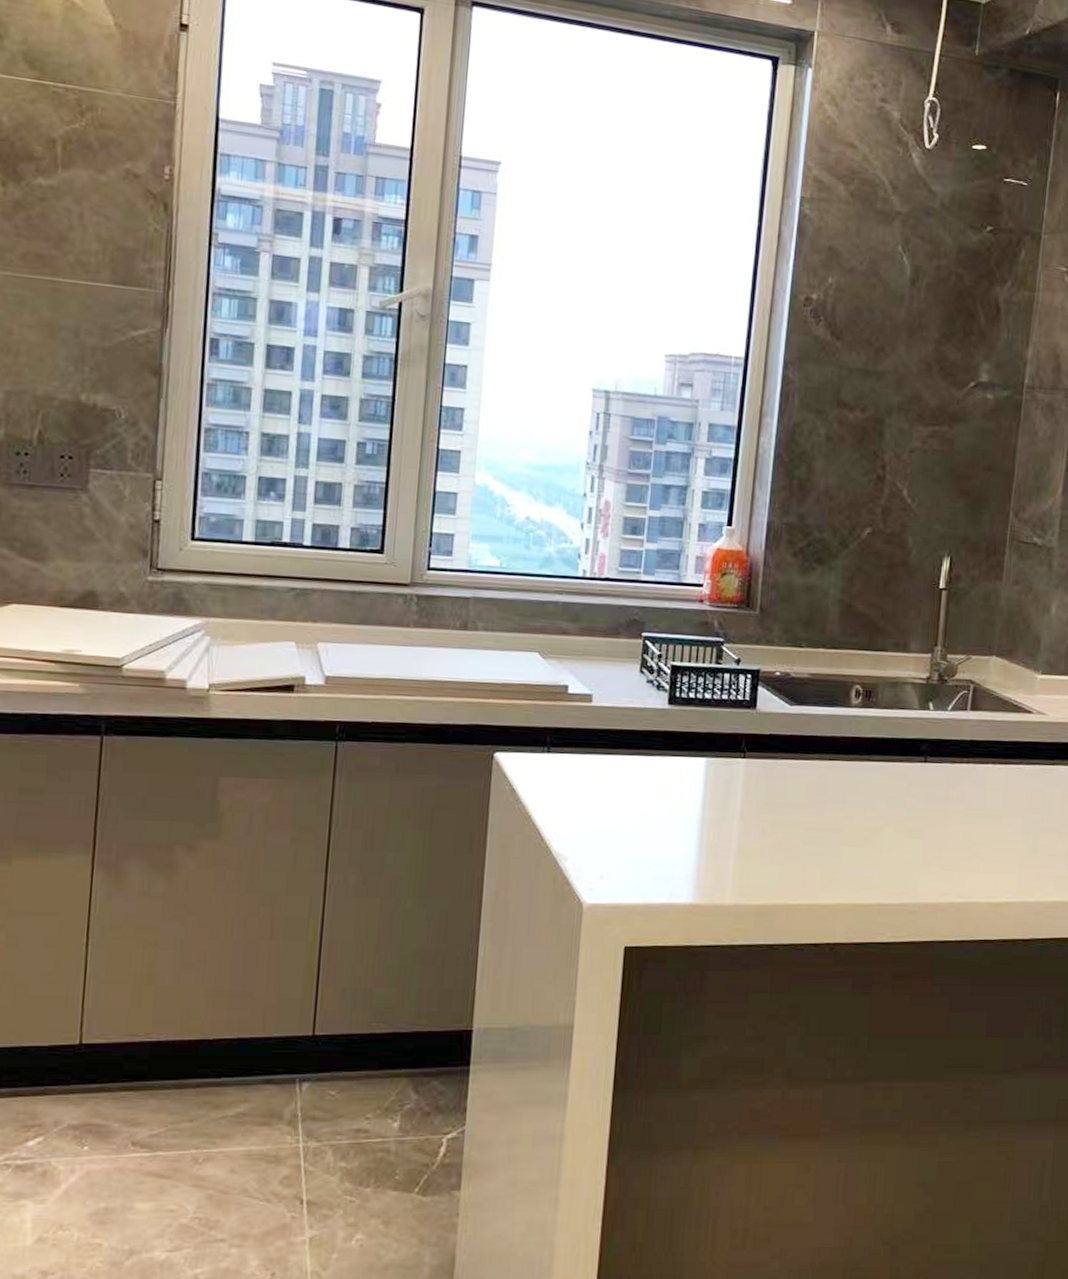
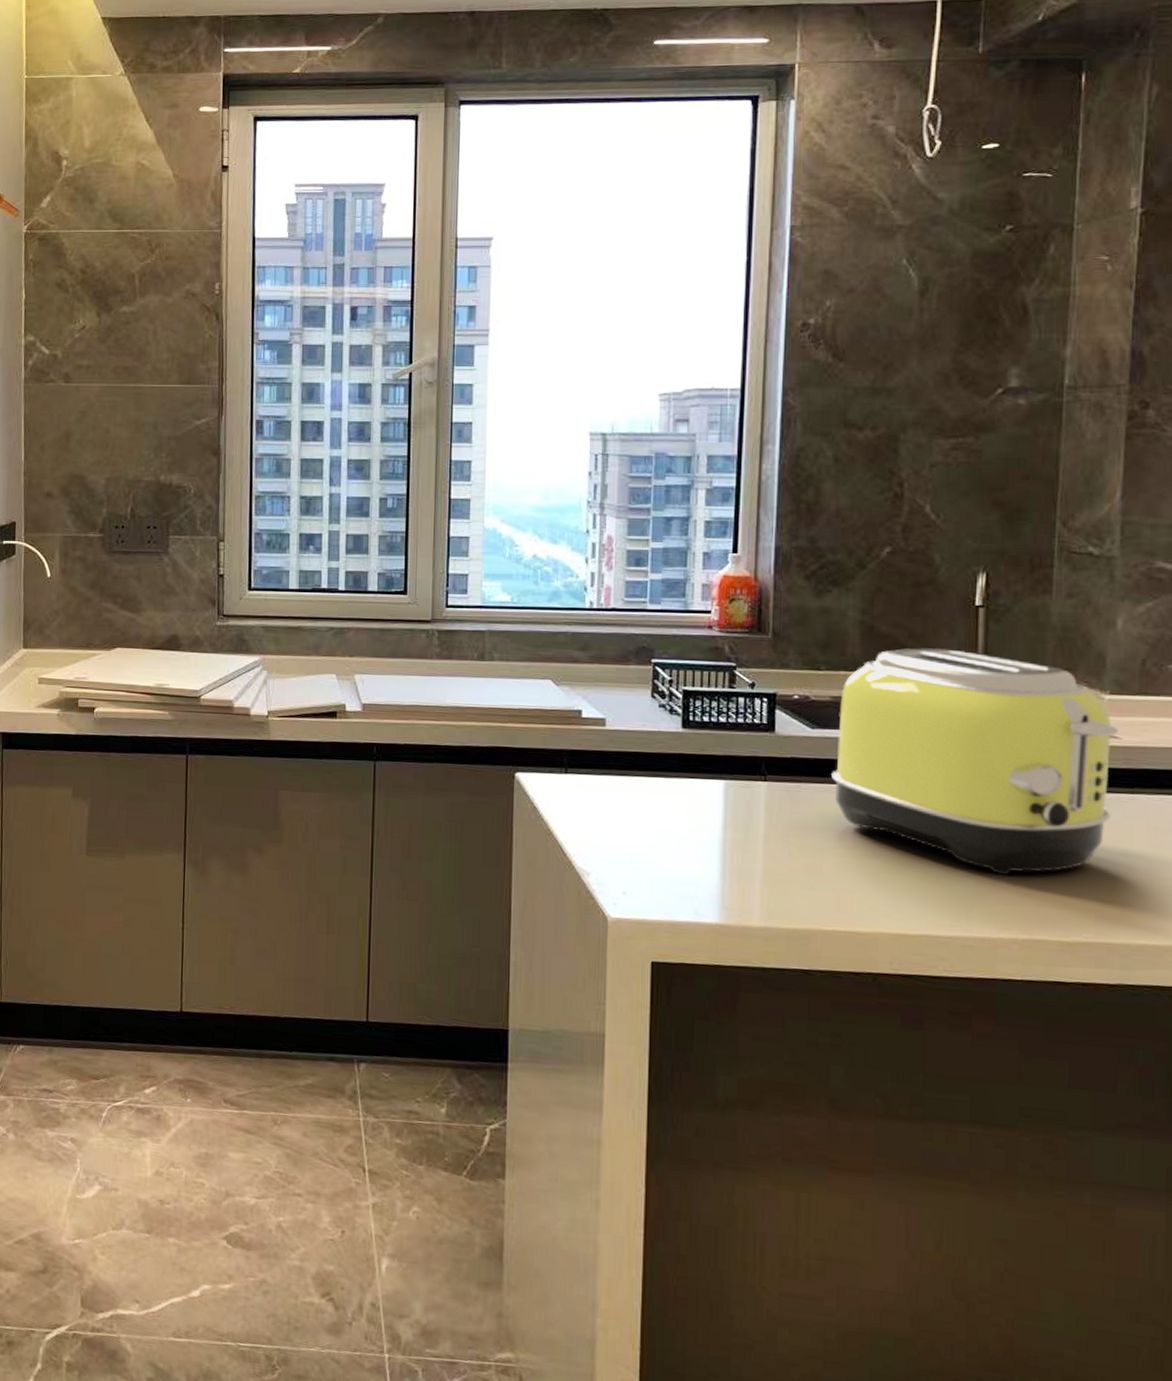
toaster: none [805,627,1046,843] -> present [831,648,1118,875]

